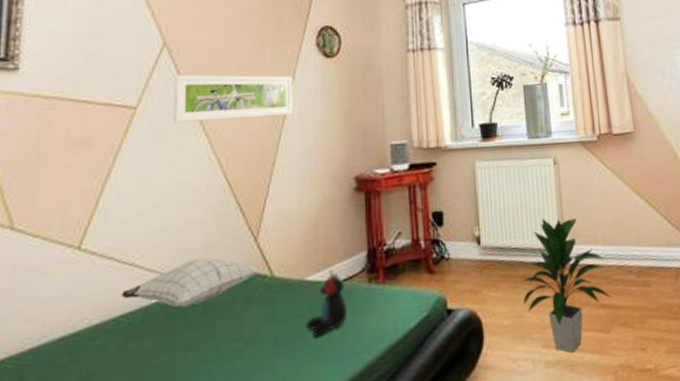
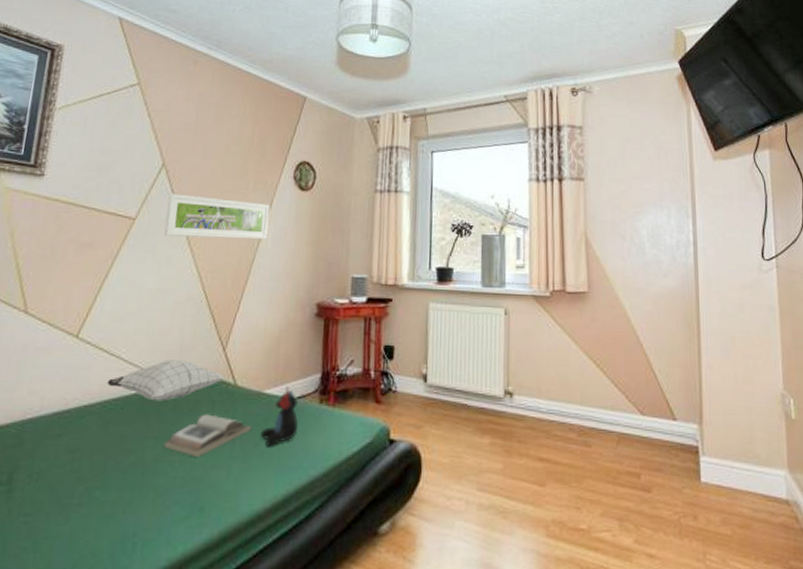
book: none [196,312,296,362] -> present [163,414,252,457]
indoor plant: present [521,218,612,353] -> none [462,365,550,500]

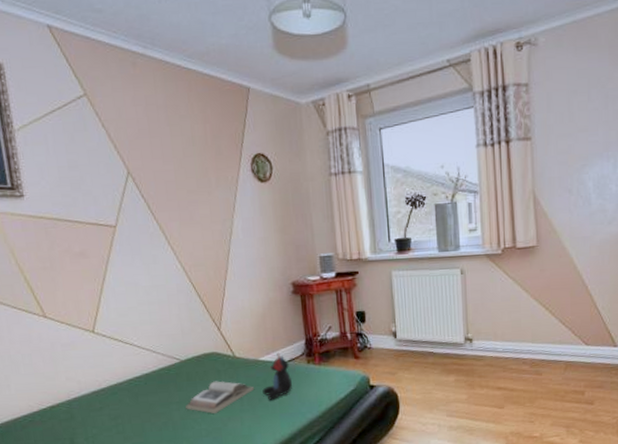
pillow: present [107,360,224,402] -> none [128,341,224,376]
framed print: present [164,193,270,240] -> none [140,198,237,239]

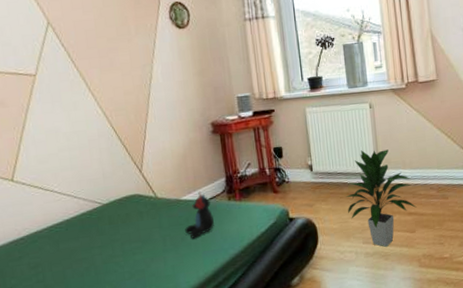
book: present [186,381,255,414] -> none [108,222,177,256]
indoor plant: none [430,319,507,421] -> present [345,149,417,247]

